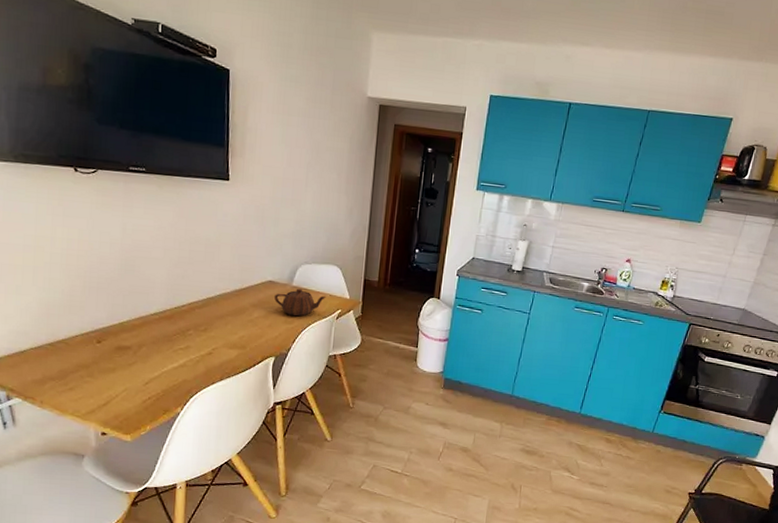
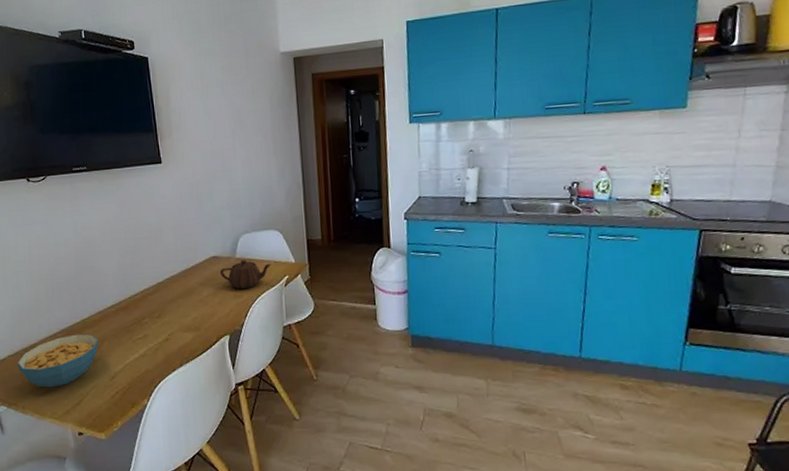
cereal bowl: none [39,336,136,386] -> present [17,334,99,388]

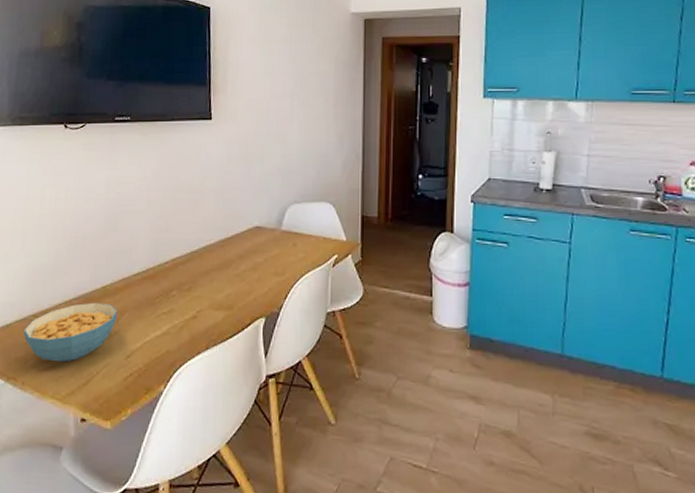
teapot: present [219,259,272,290] -> none [261,233,320,267]

